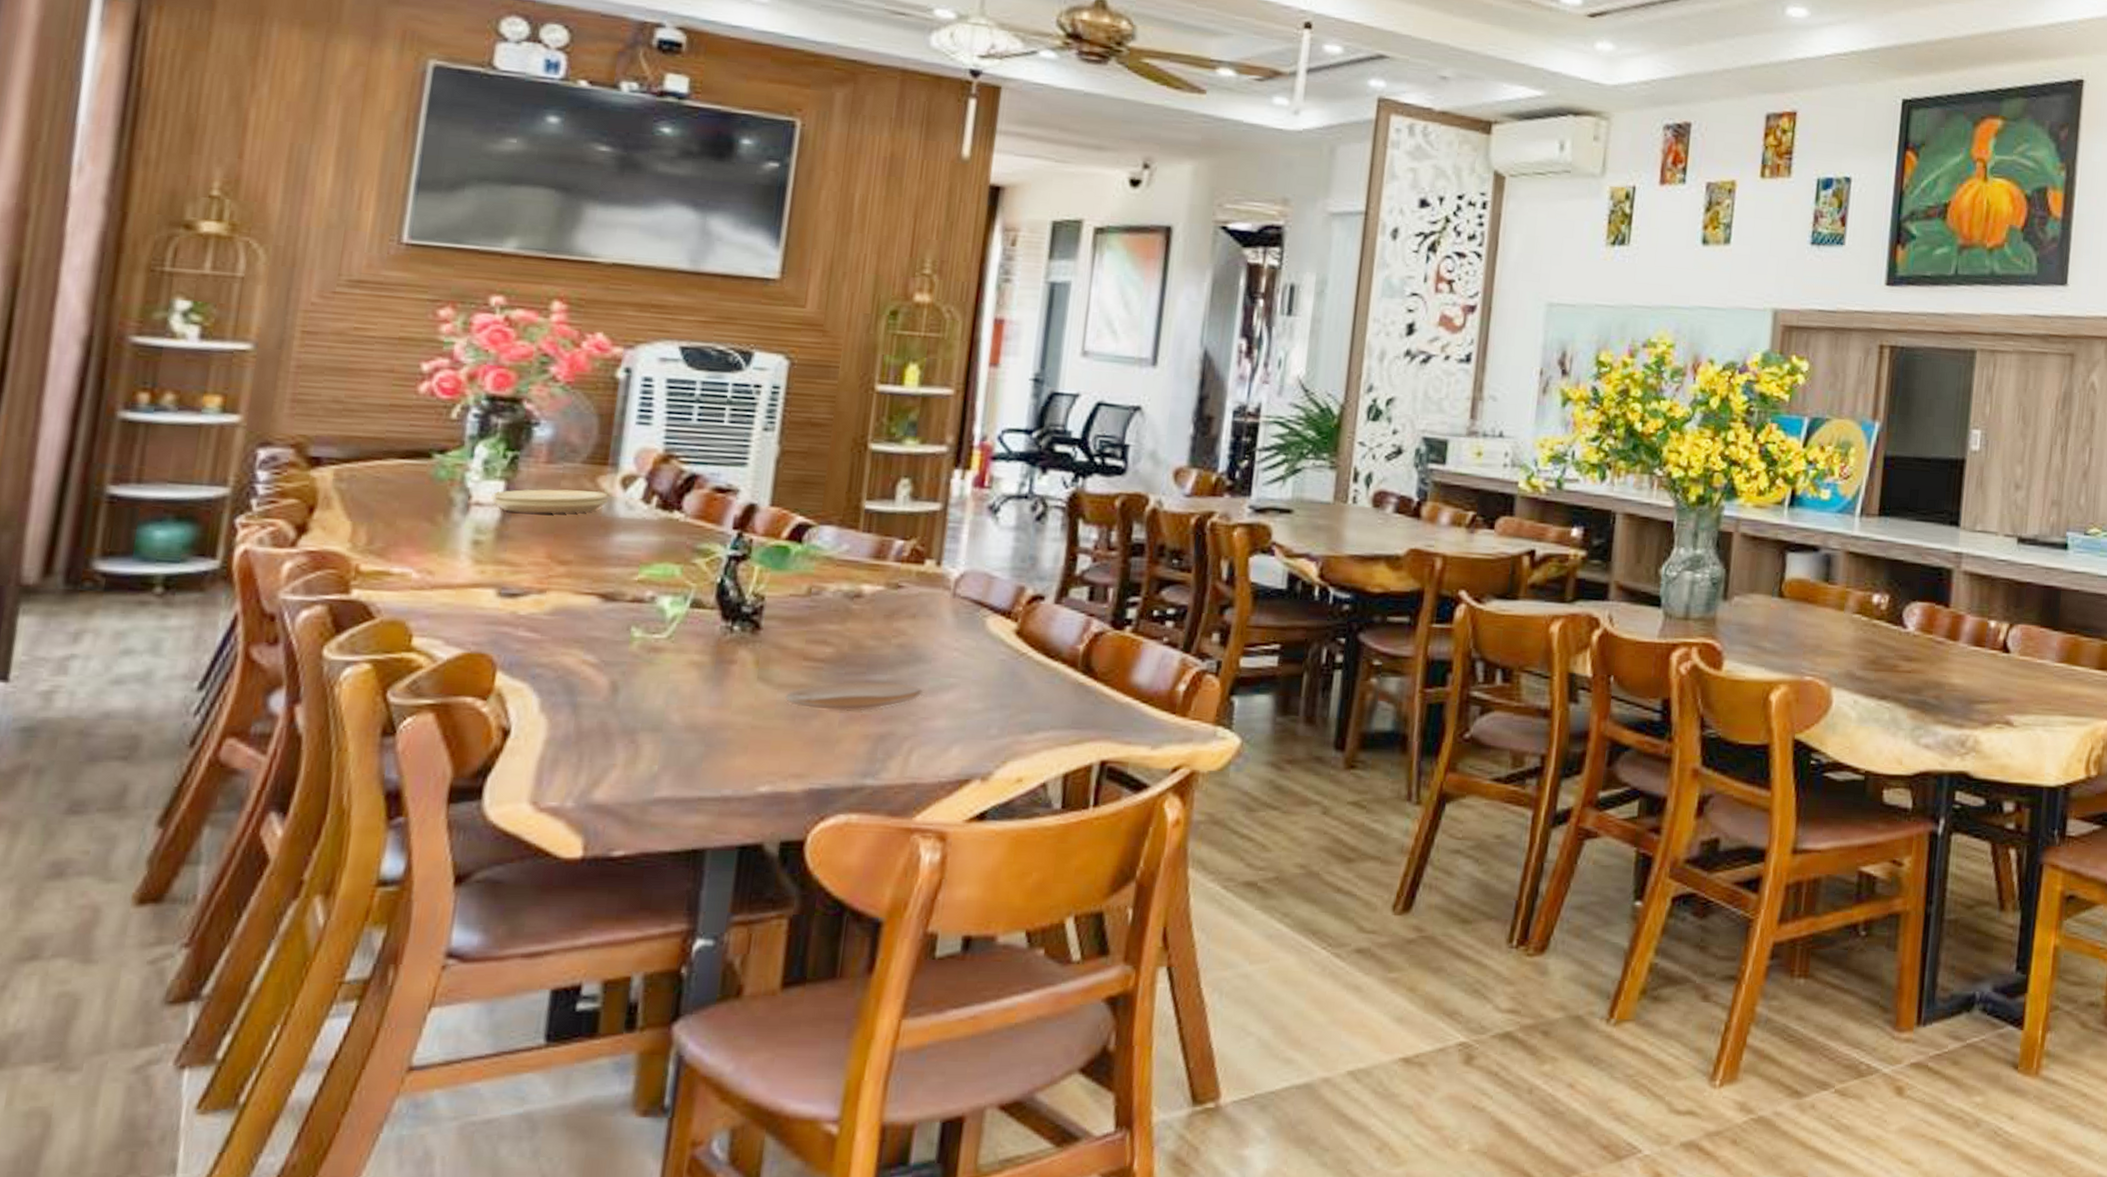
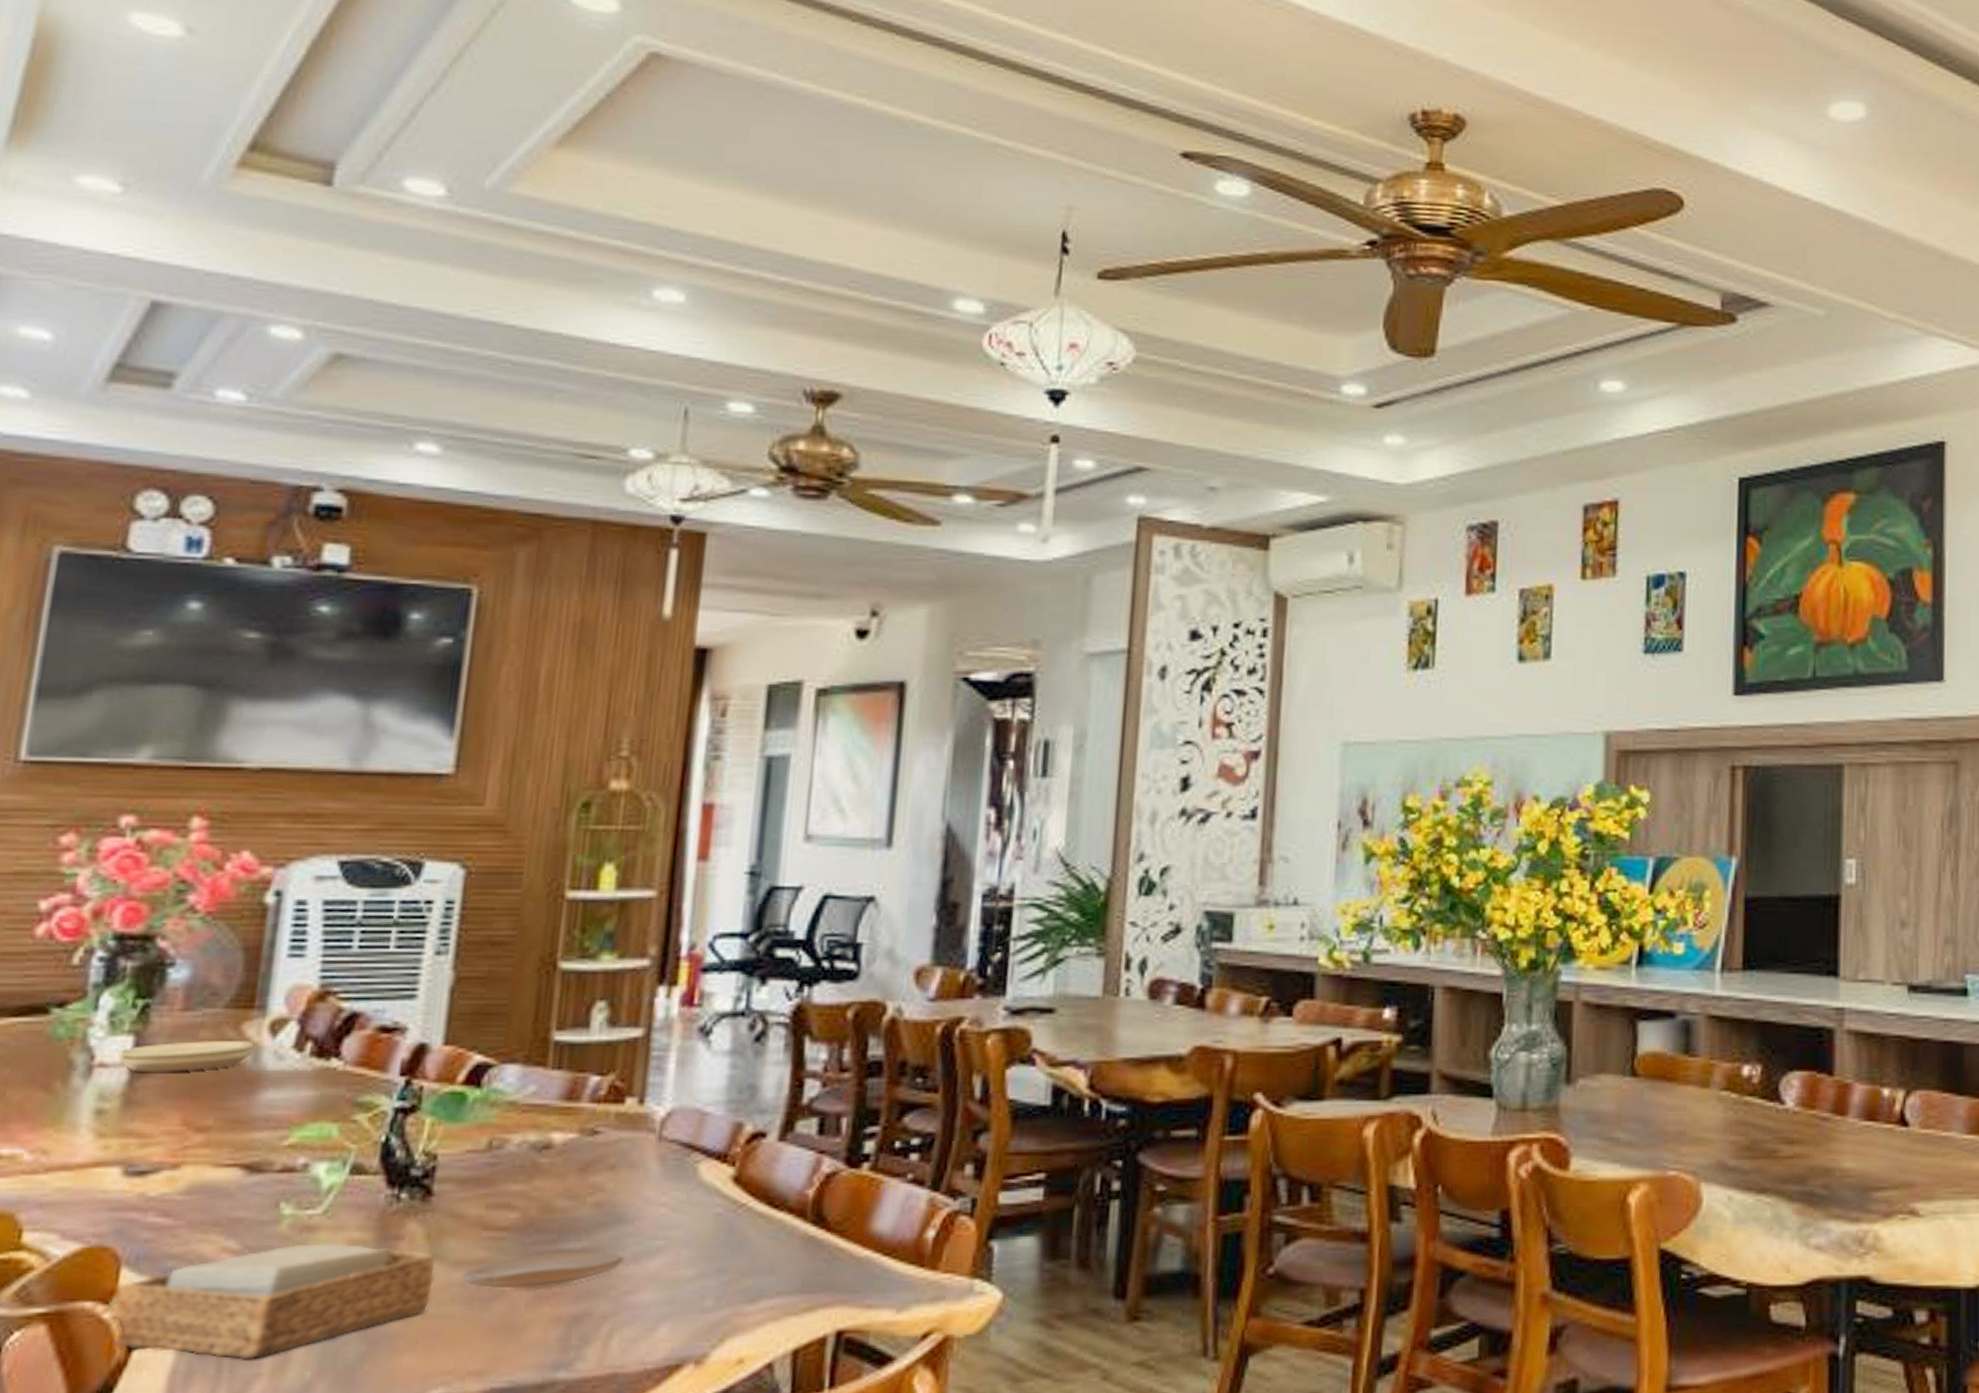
napkin holder: none [489,661,763,753] -> present [111,1243,436,1360]

